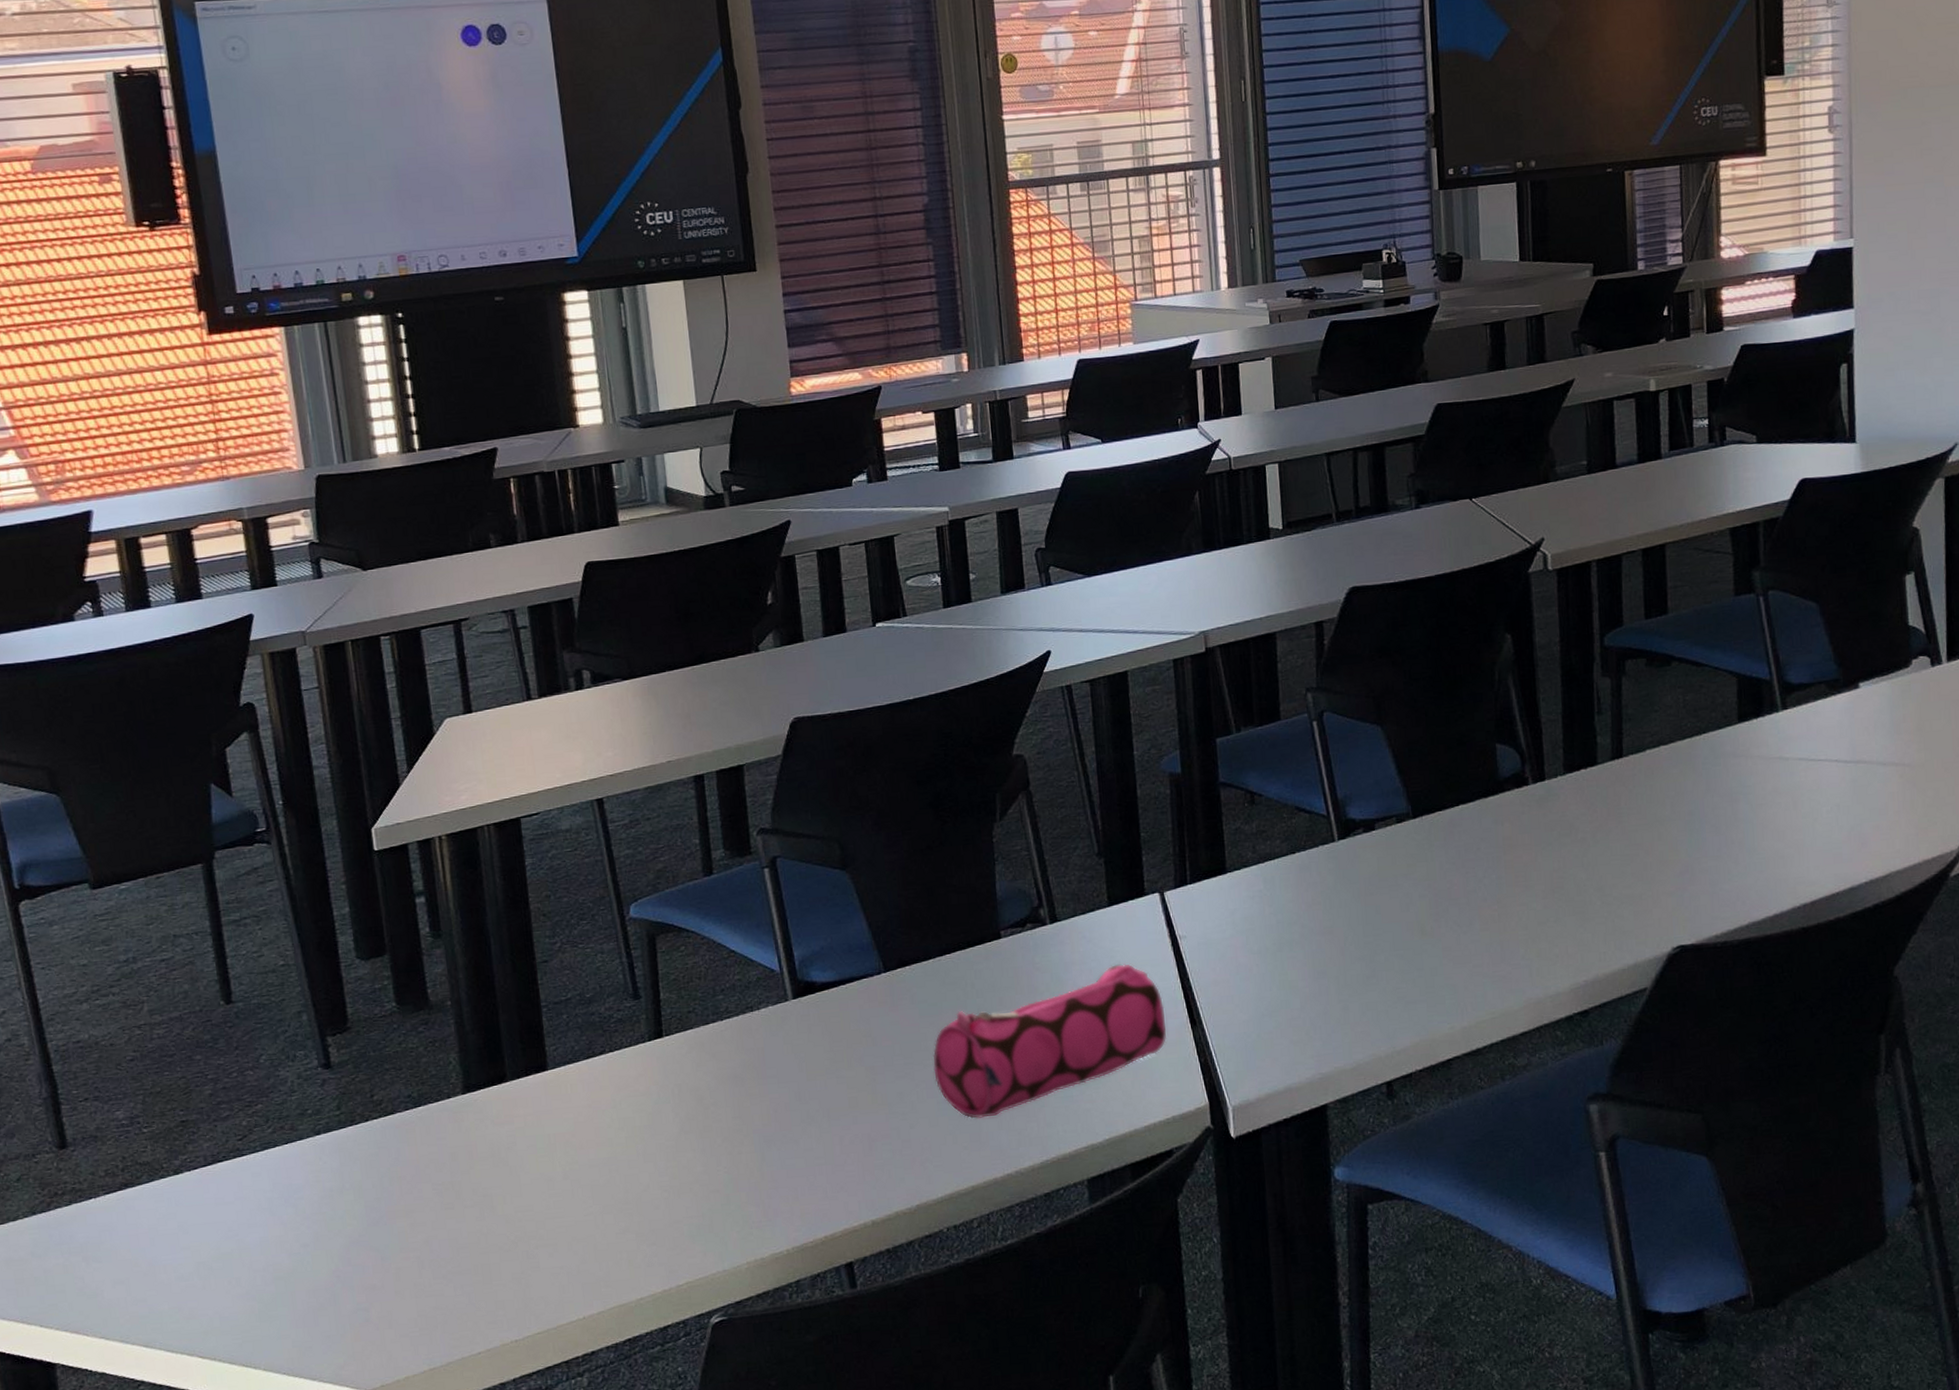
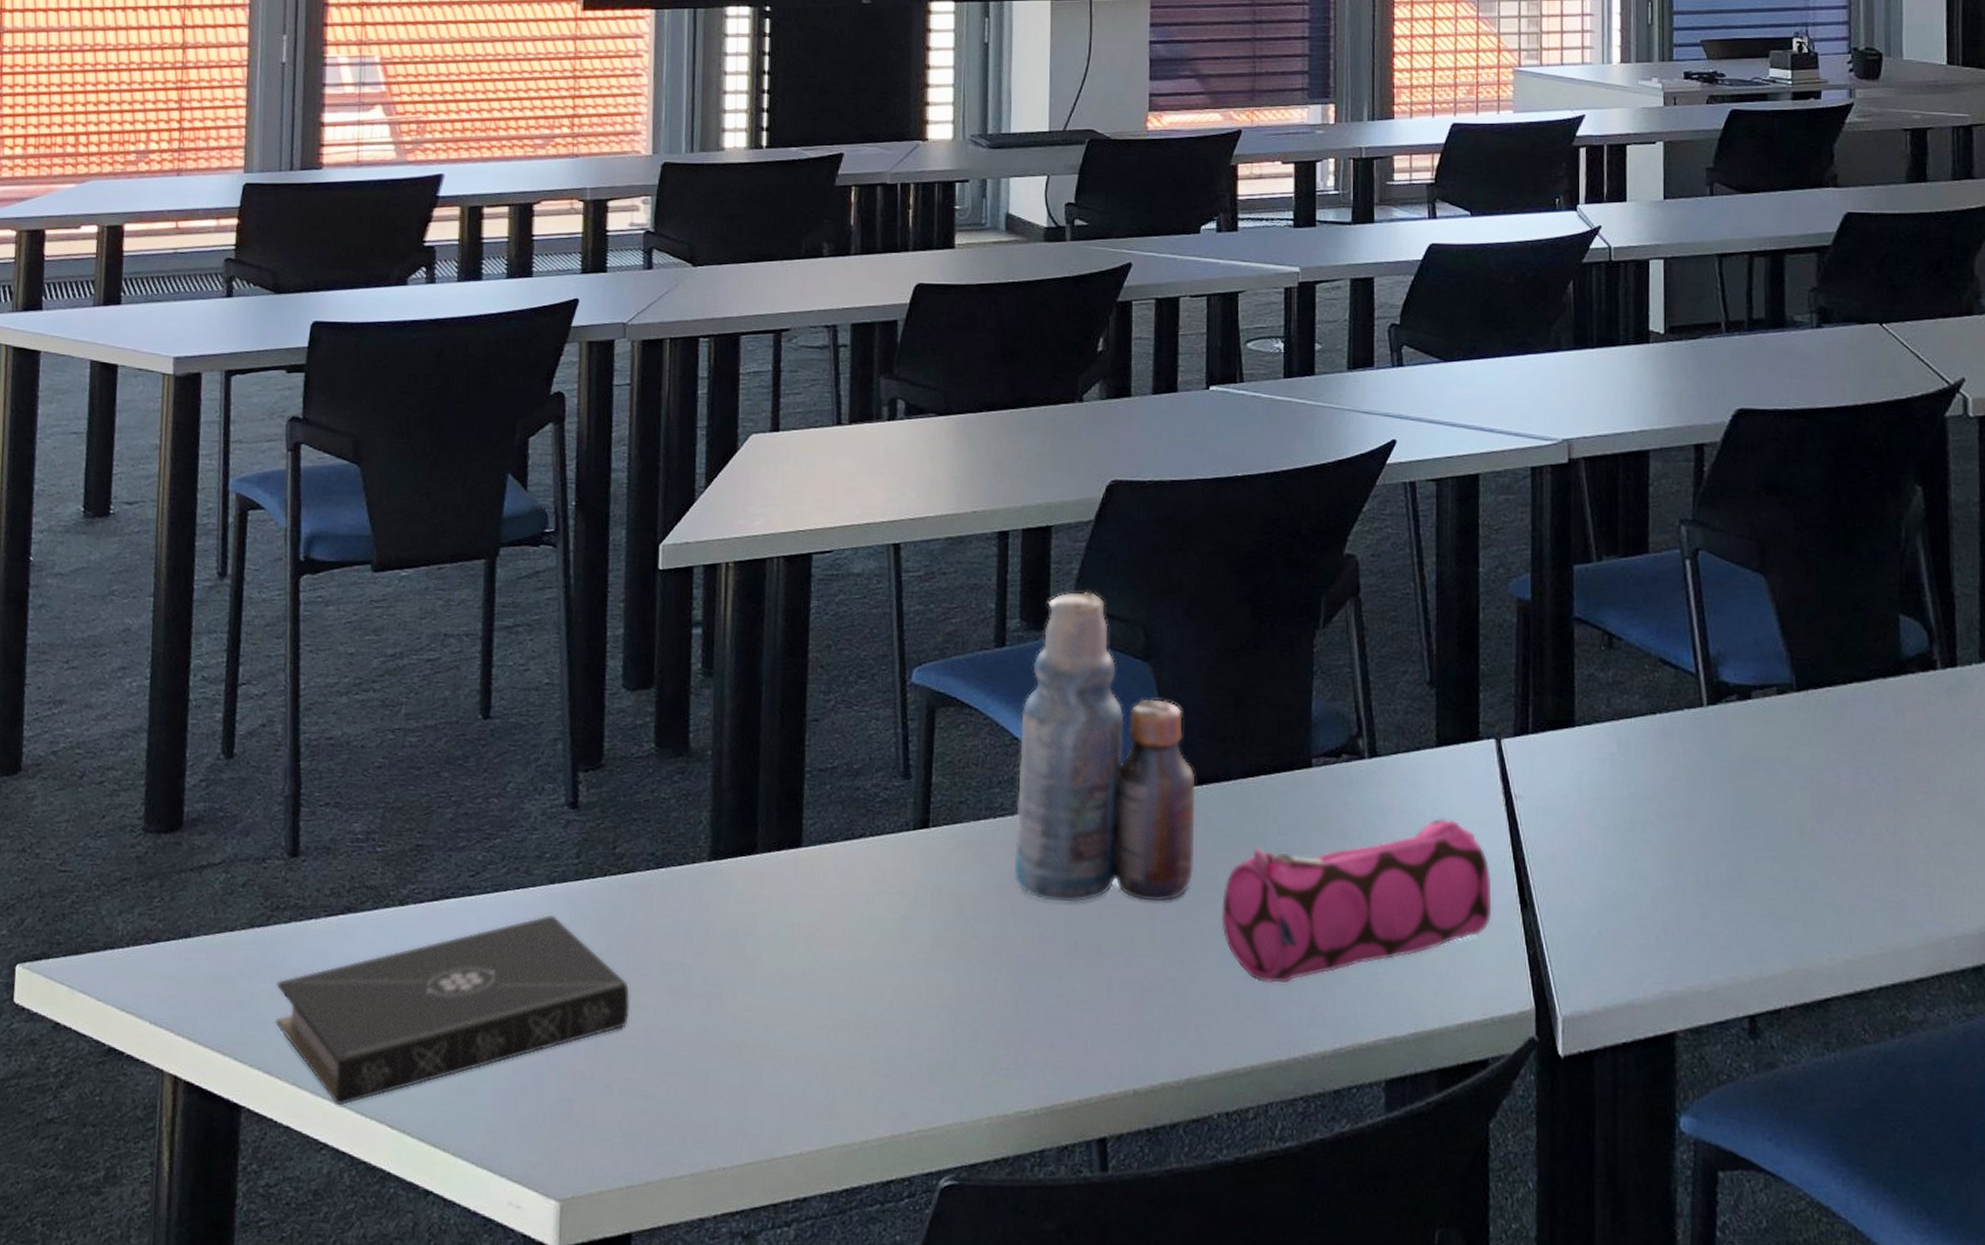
book: none [68,1160,410,1349] -> present [275,915,631,1106]
bottle: none [735,817,906,1082] -> present [1014,591,1196,903]

